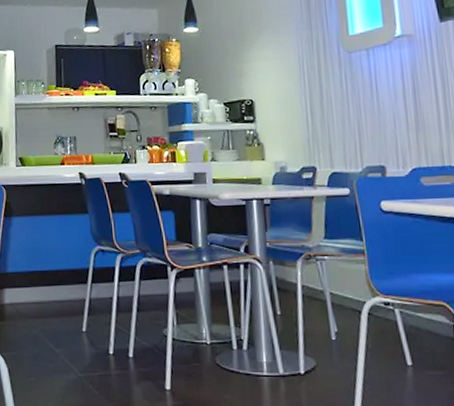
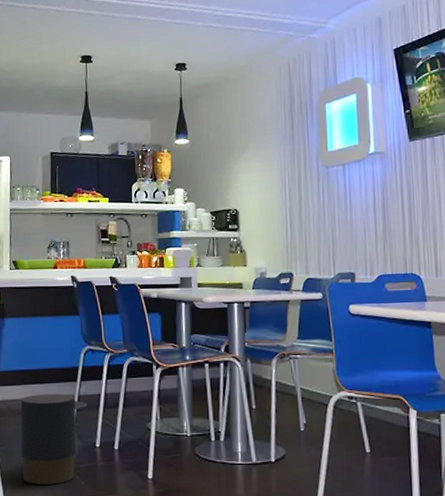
trash can: none [29,297,100,394] -> present [20,394,88,485]

